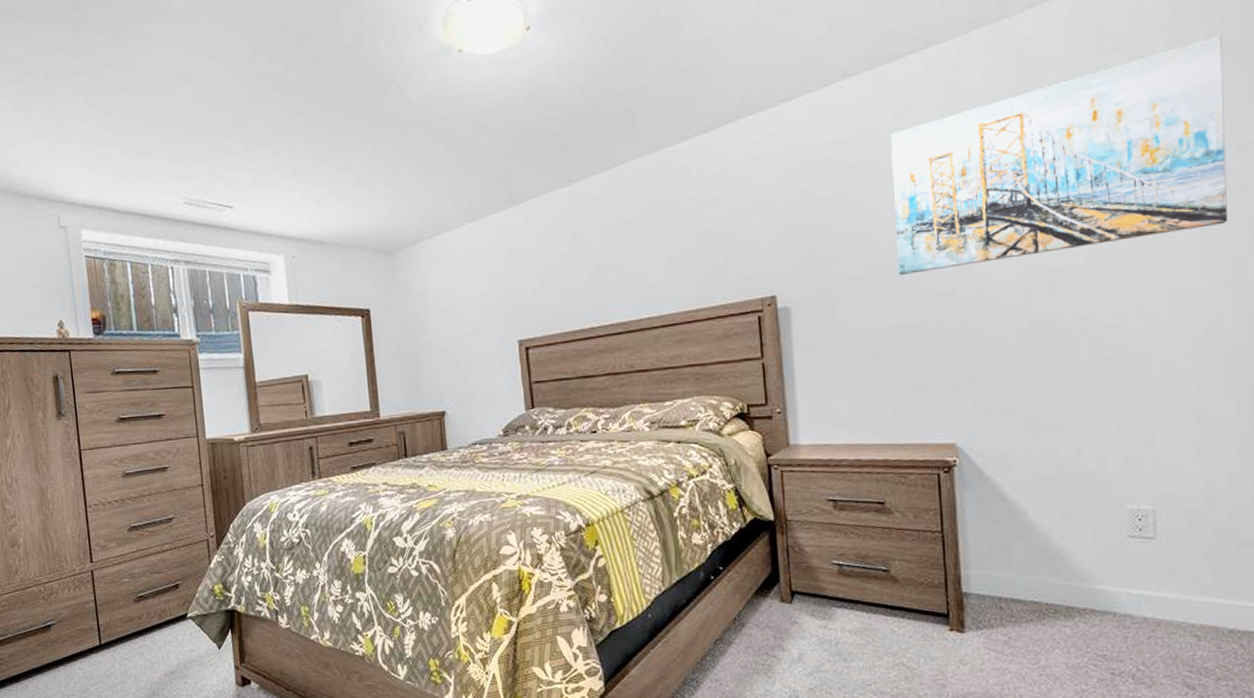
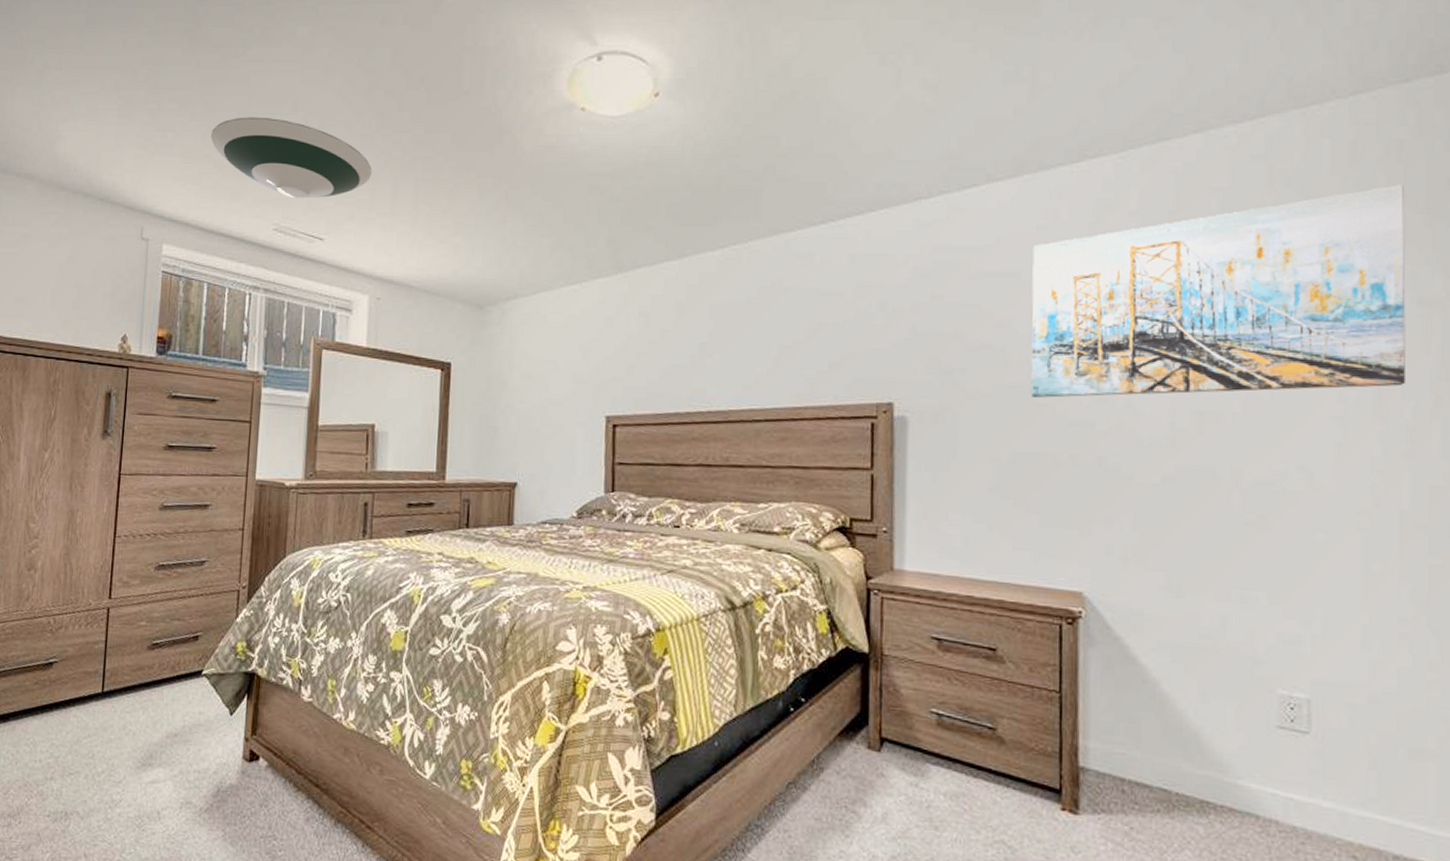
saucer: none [108,94,269,171] -> present [211,117,372,199]

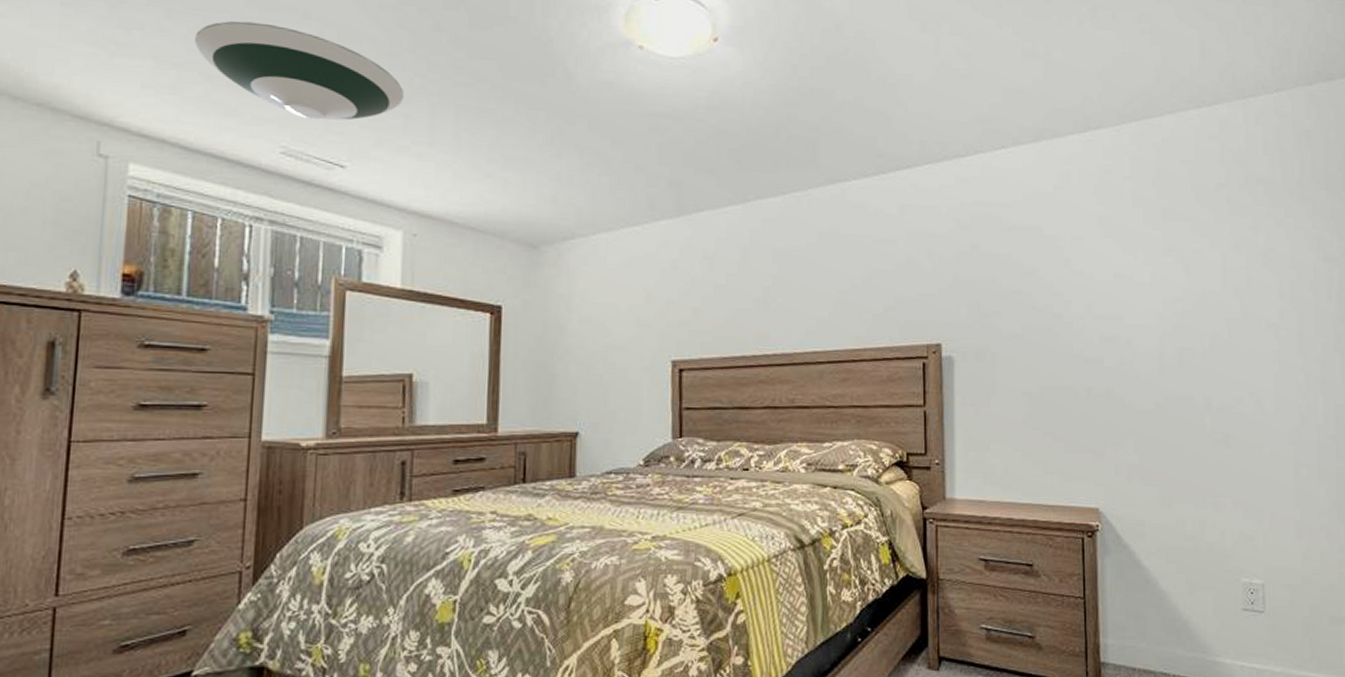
wall art: present [1030,184,1406,398] -> none [1052,165,1317,338]

